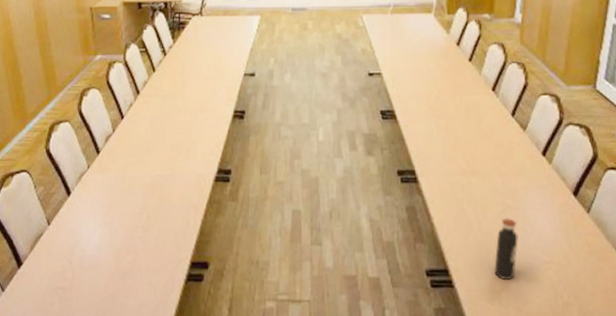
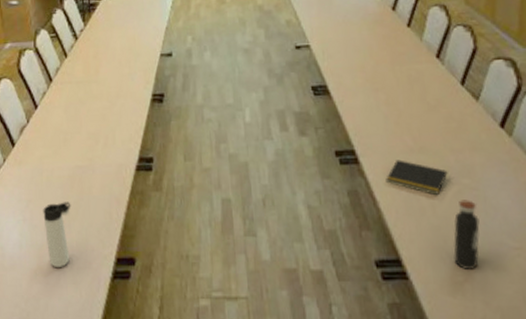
thermos bottle: none [123,208,151,270] -> present [43,202,71,268]
notepad: none [440,180,495,213] -> present [386,159,448,195]

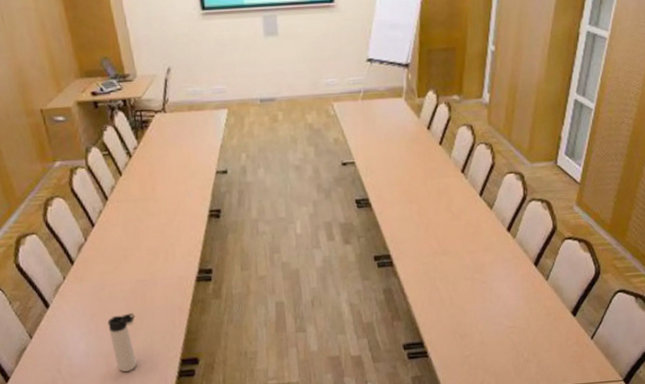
notepad: present [386,159,448,195] -> none [415,261,464,289]
water bottle: present [453,200,480,269] -> none [464,291,485,346]

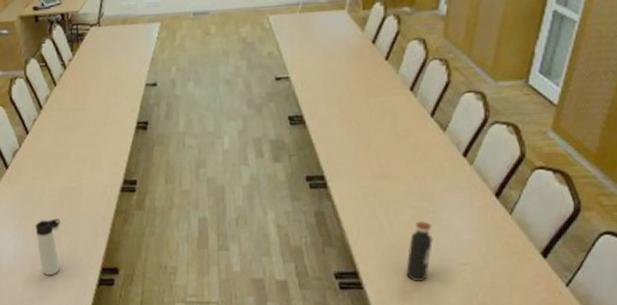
water bottle: none [464,291,485,346] -> present [406,221,433,281]

